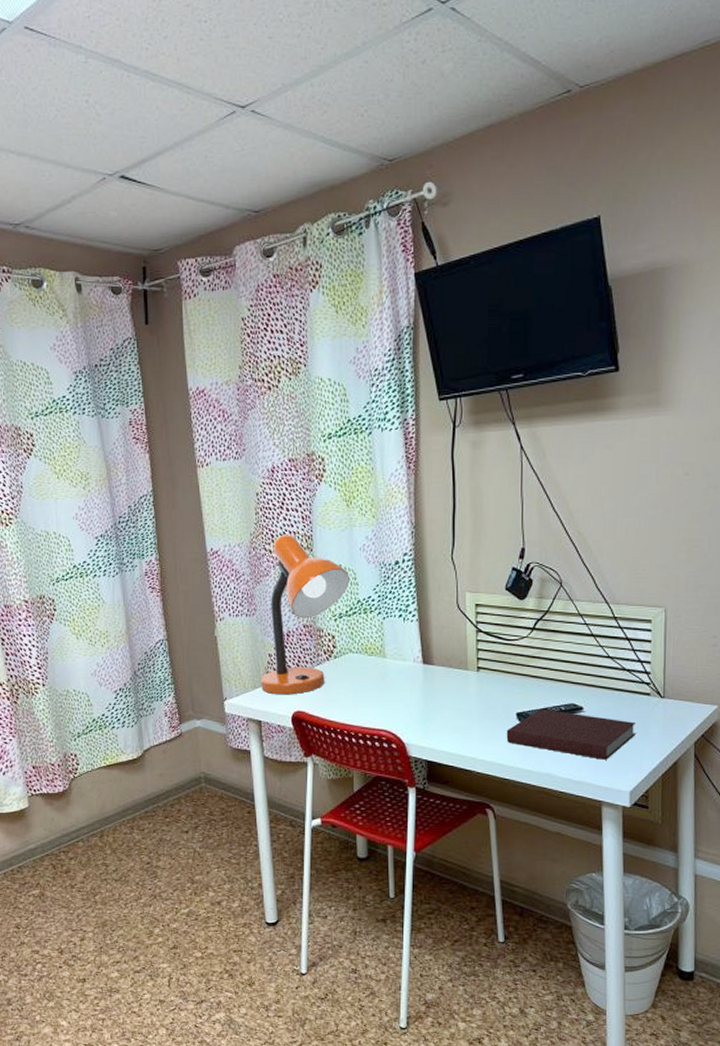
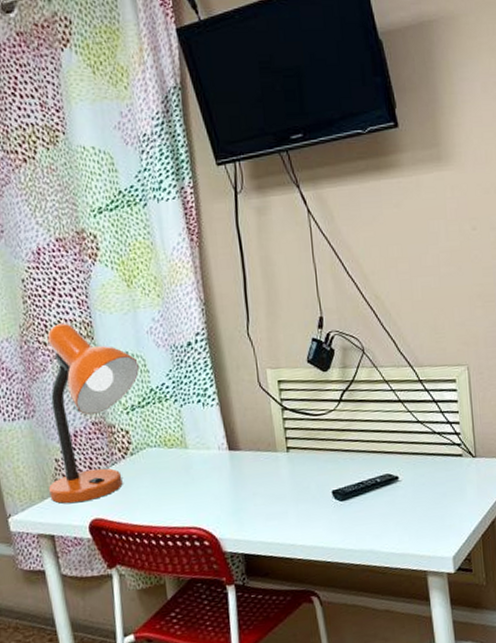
notebook: present [506,708,637,760] -> none [323,482,453,529]

